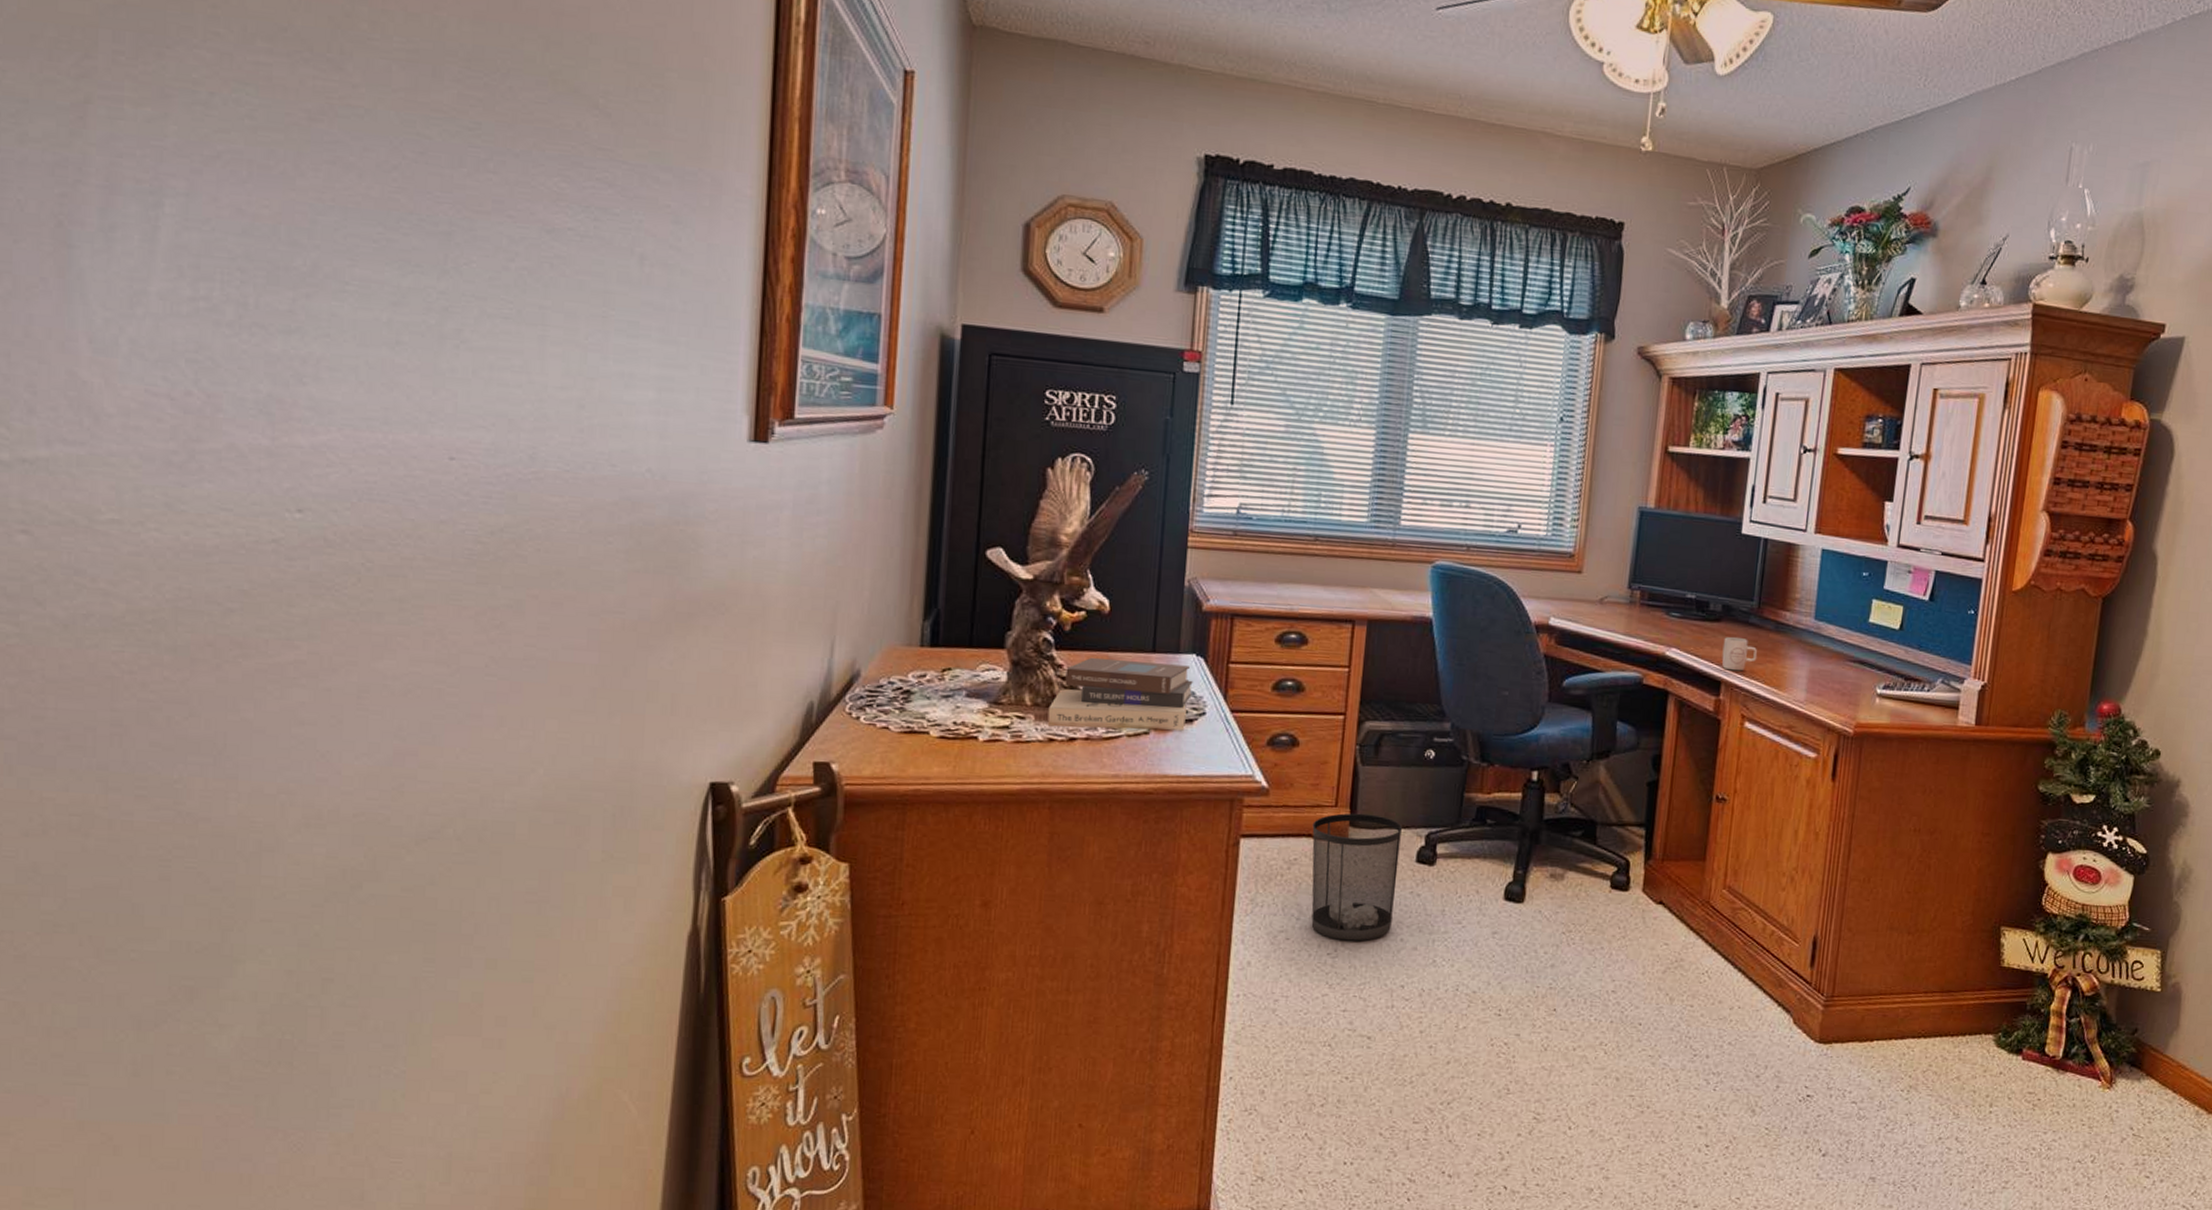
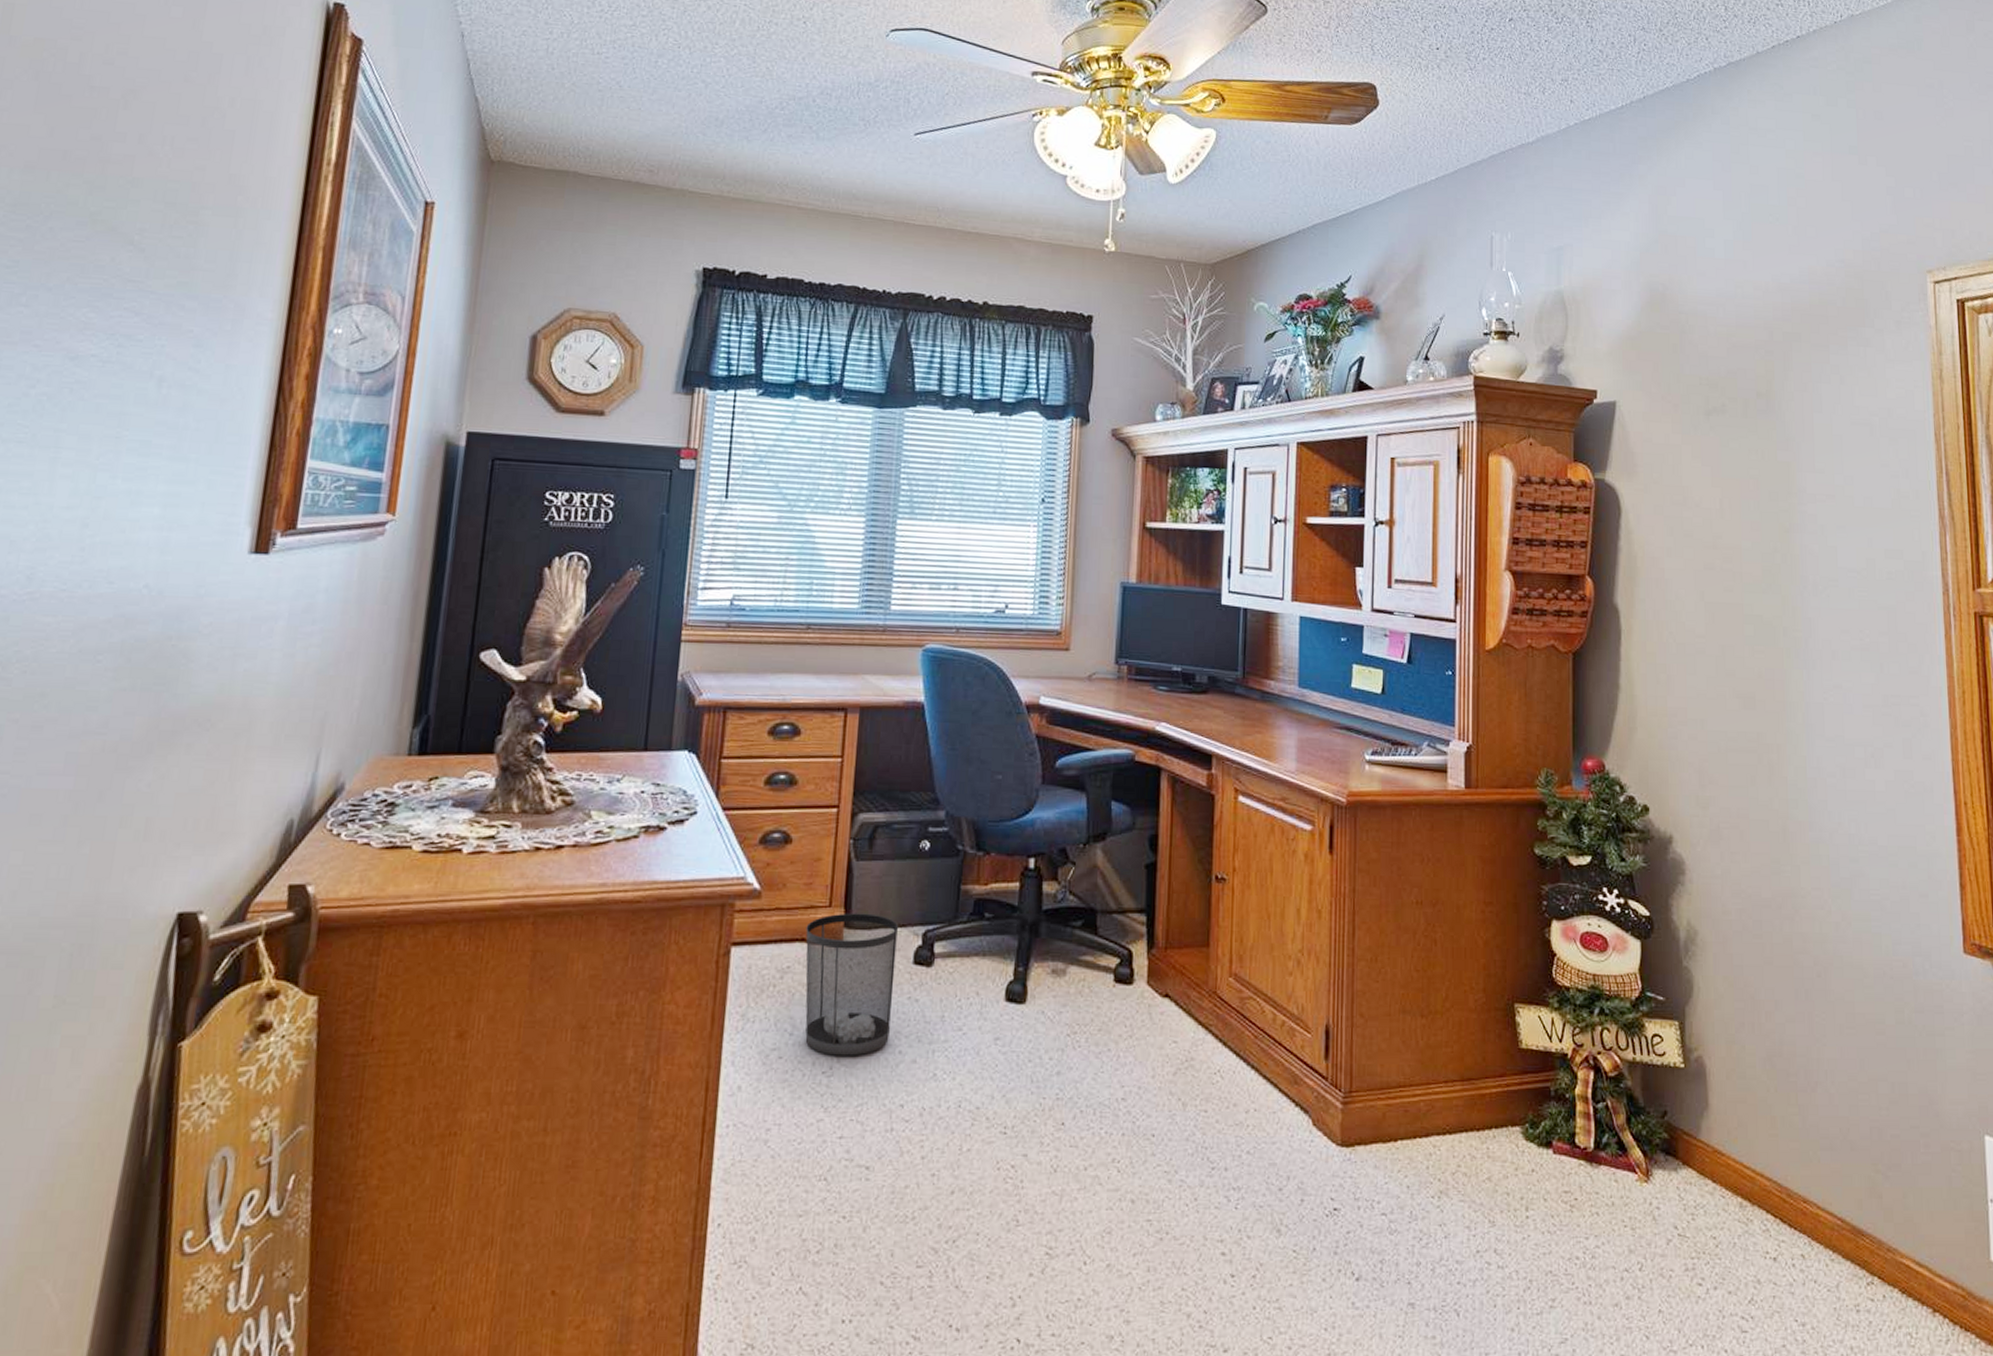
books: present [1047,657,1193,731] -> none [534,758,685,835]
mug: present [1721,637,1758,671] -> none [1211,709,1246,743]

